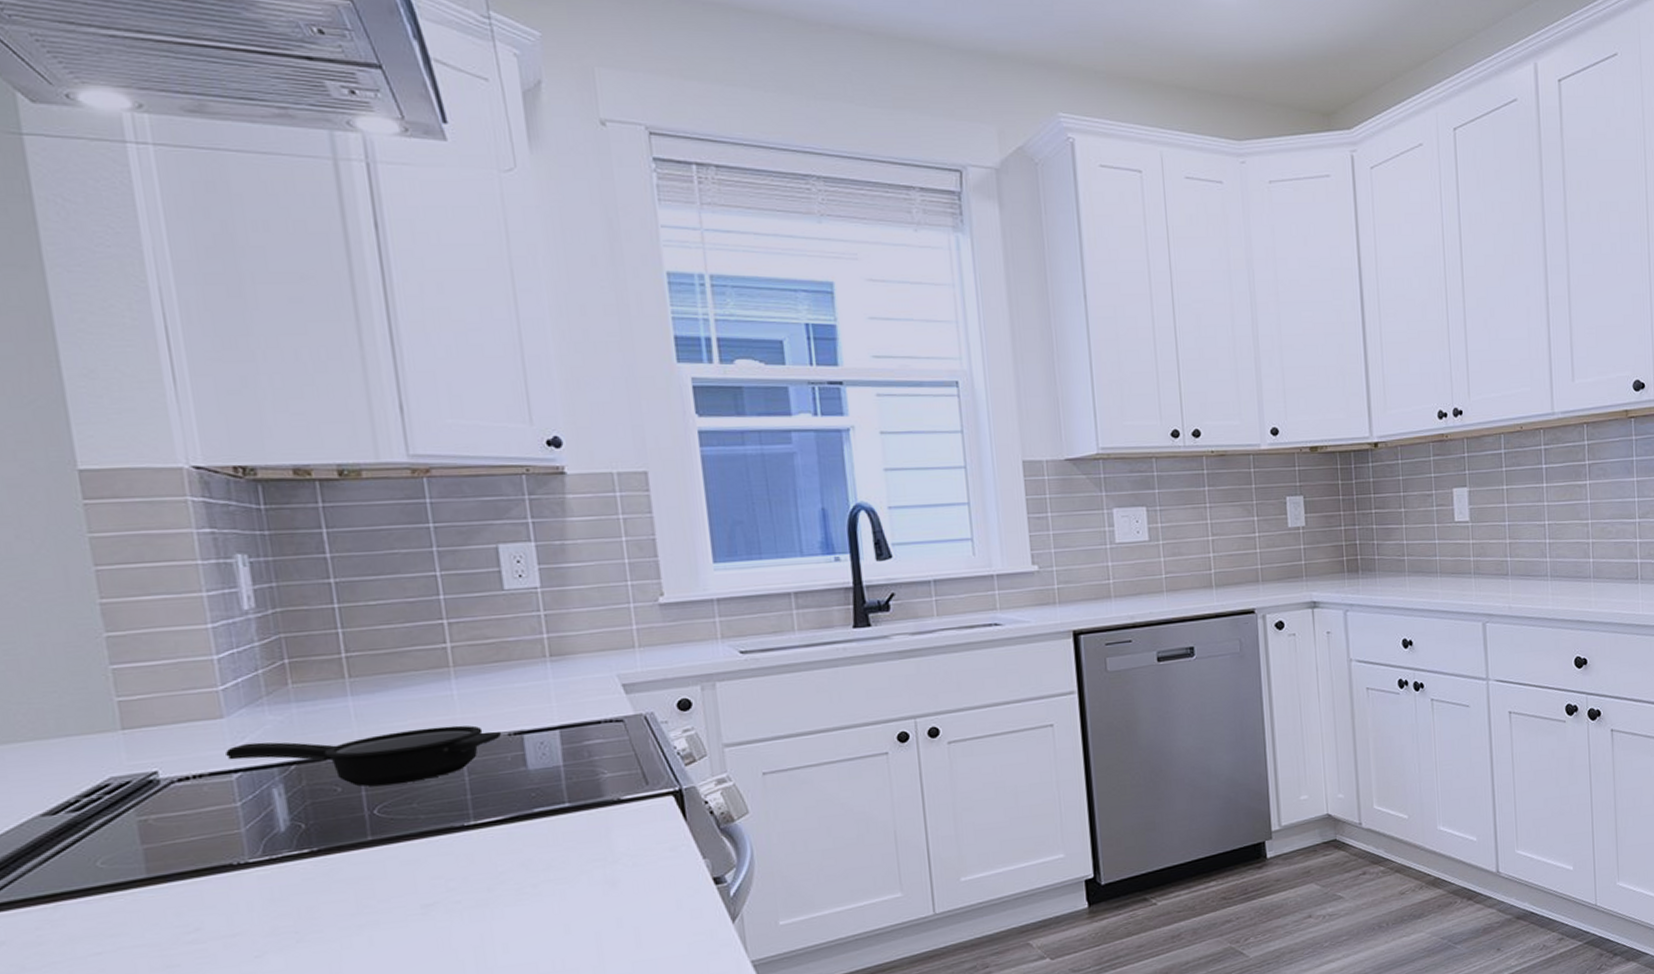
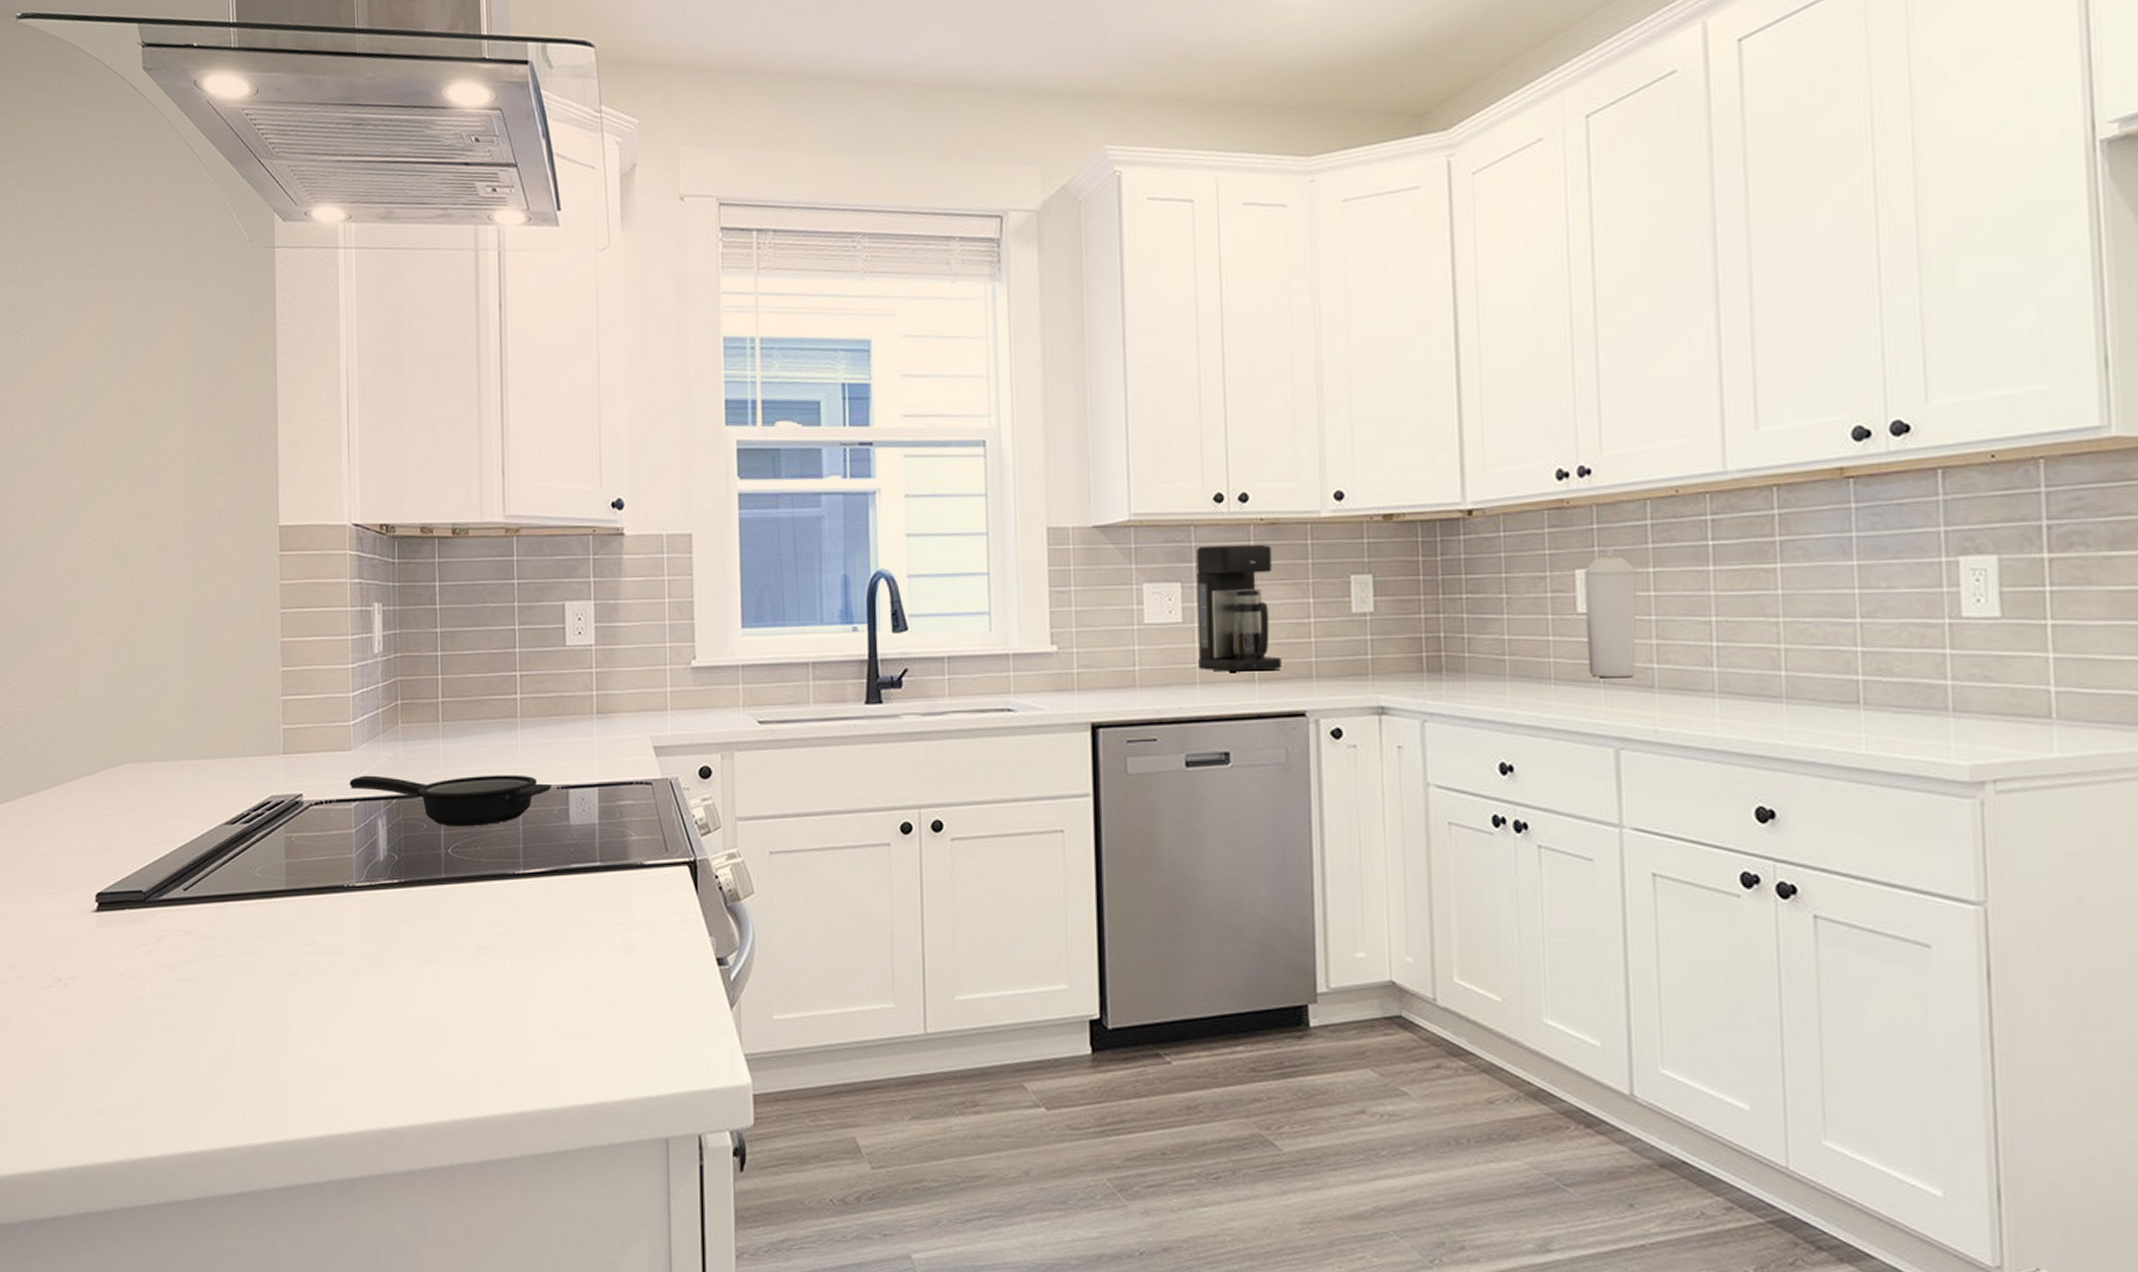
coffee maker: none [1158,472,1234,581] -> present [1196,544,1282,673]
canister: none [1459,470,1496,570] -> present [1584,547,1637,678]

